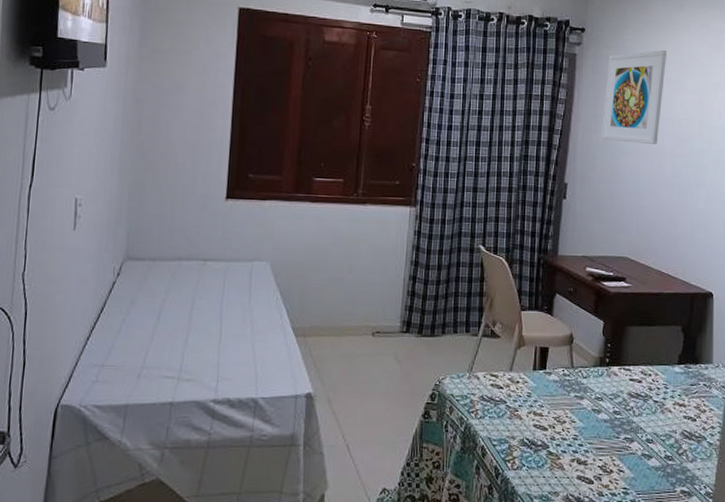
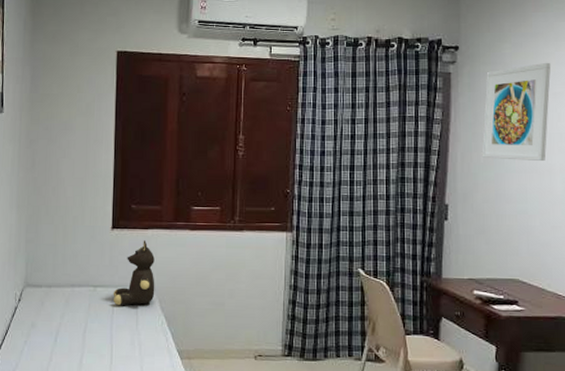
teddy bear: none [224,212,272,280] -> present [113,240,155,305]

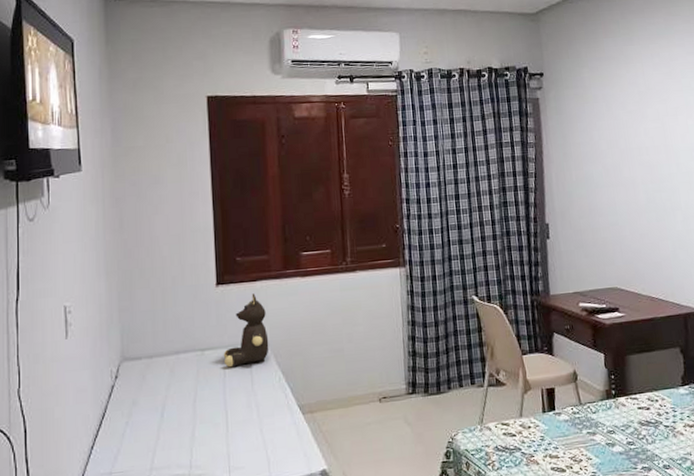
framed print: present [481,62,551,162] -> none [569,83,629,177]

